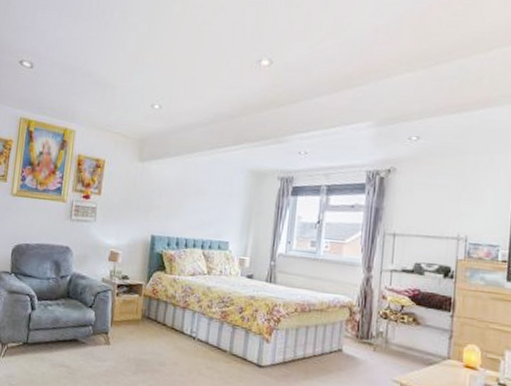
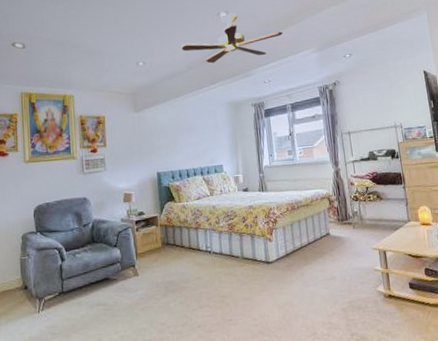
ceiling fan: none [206,62,335,121] -> present [180,13,283,64]

